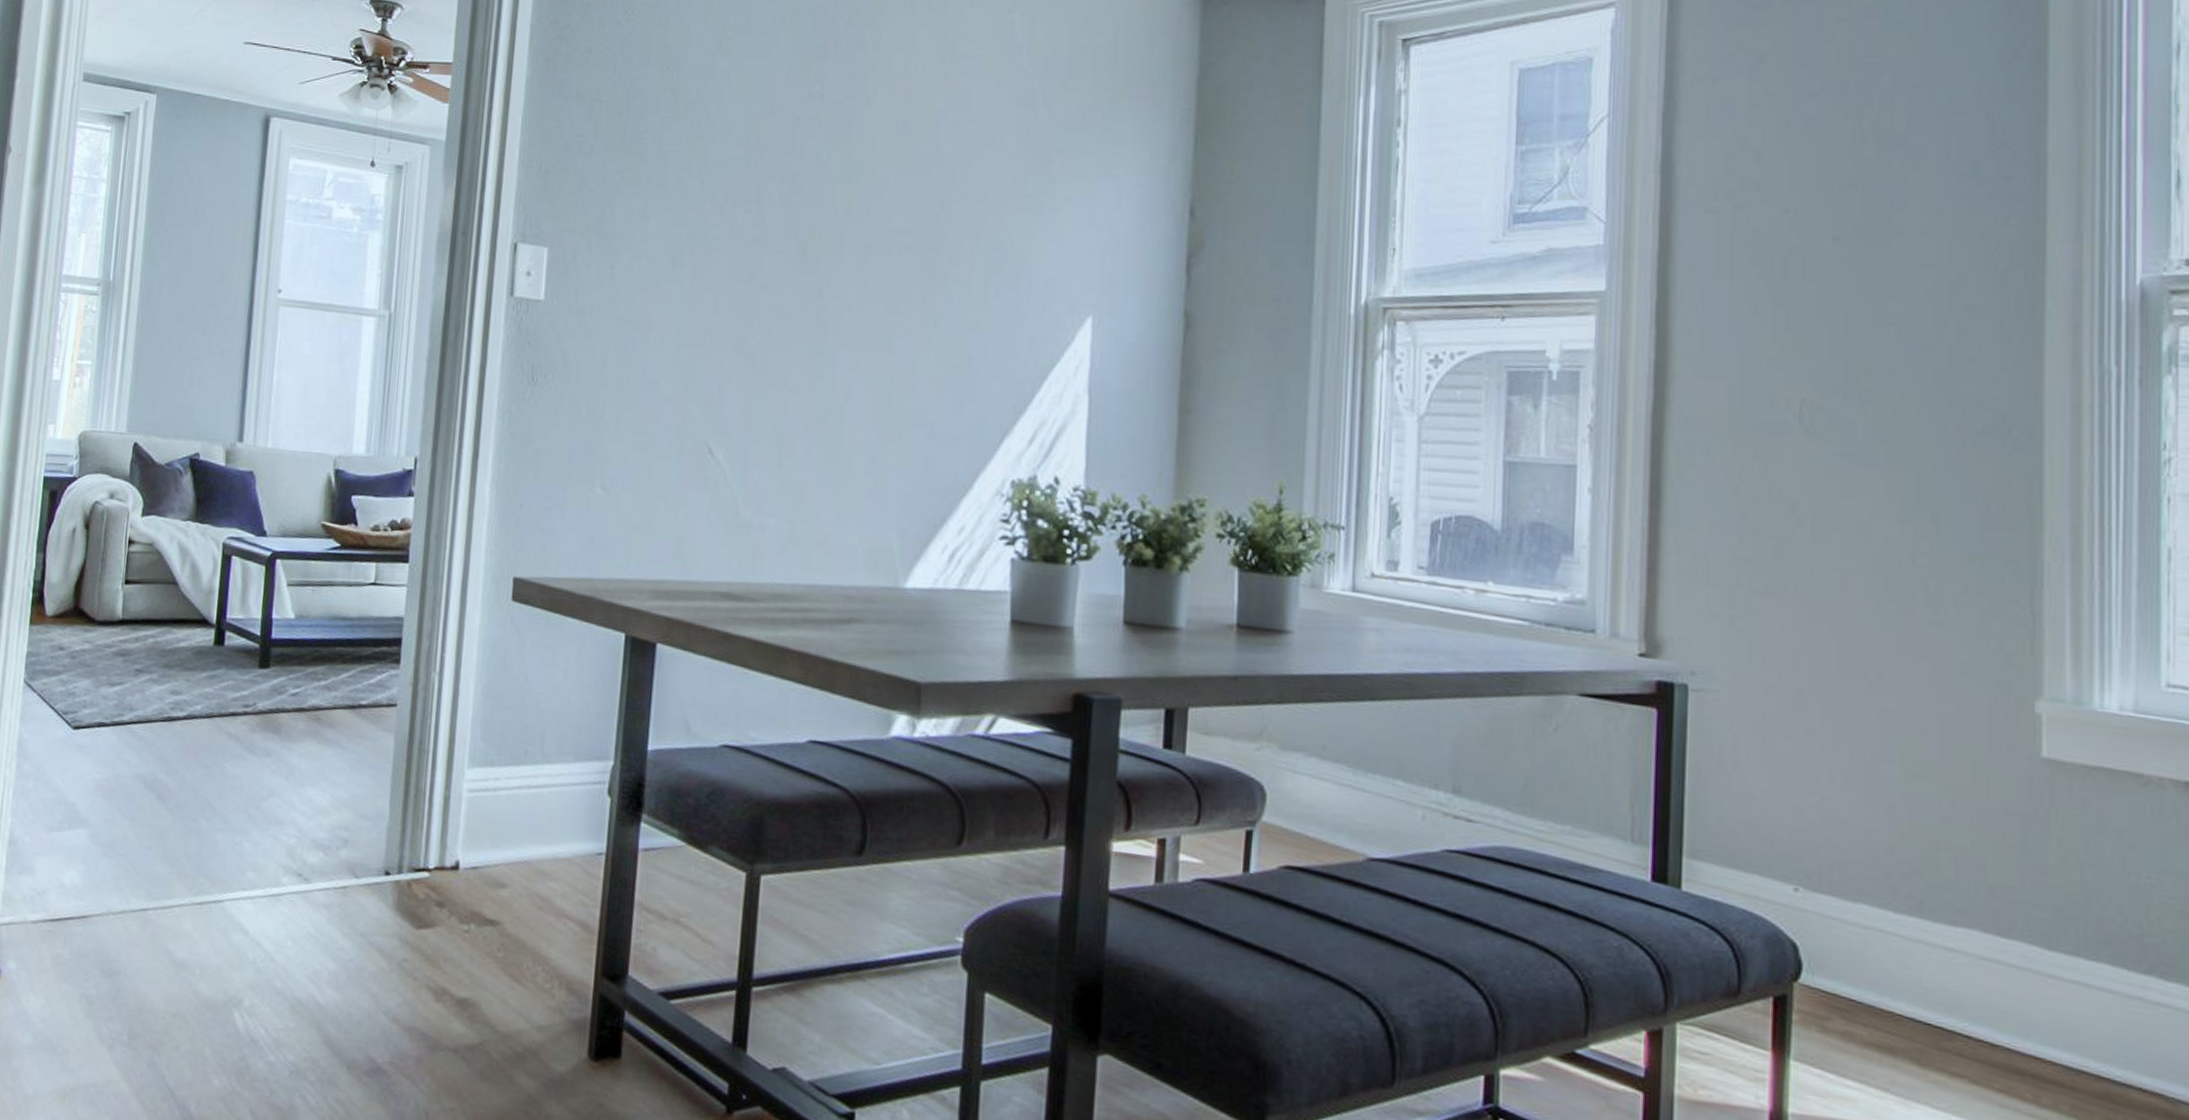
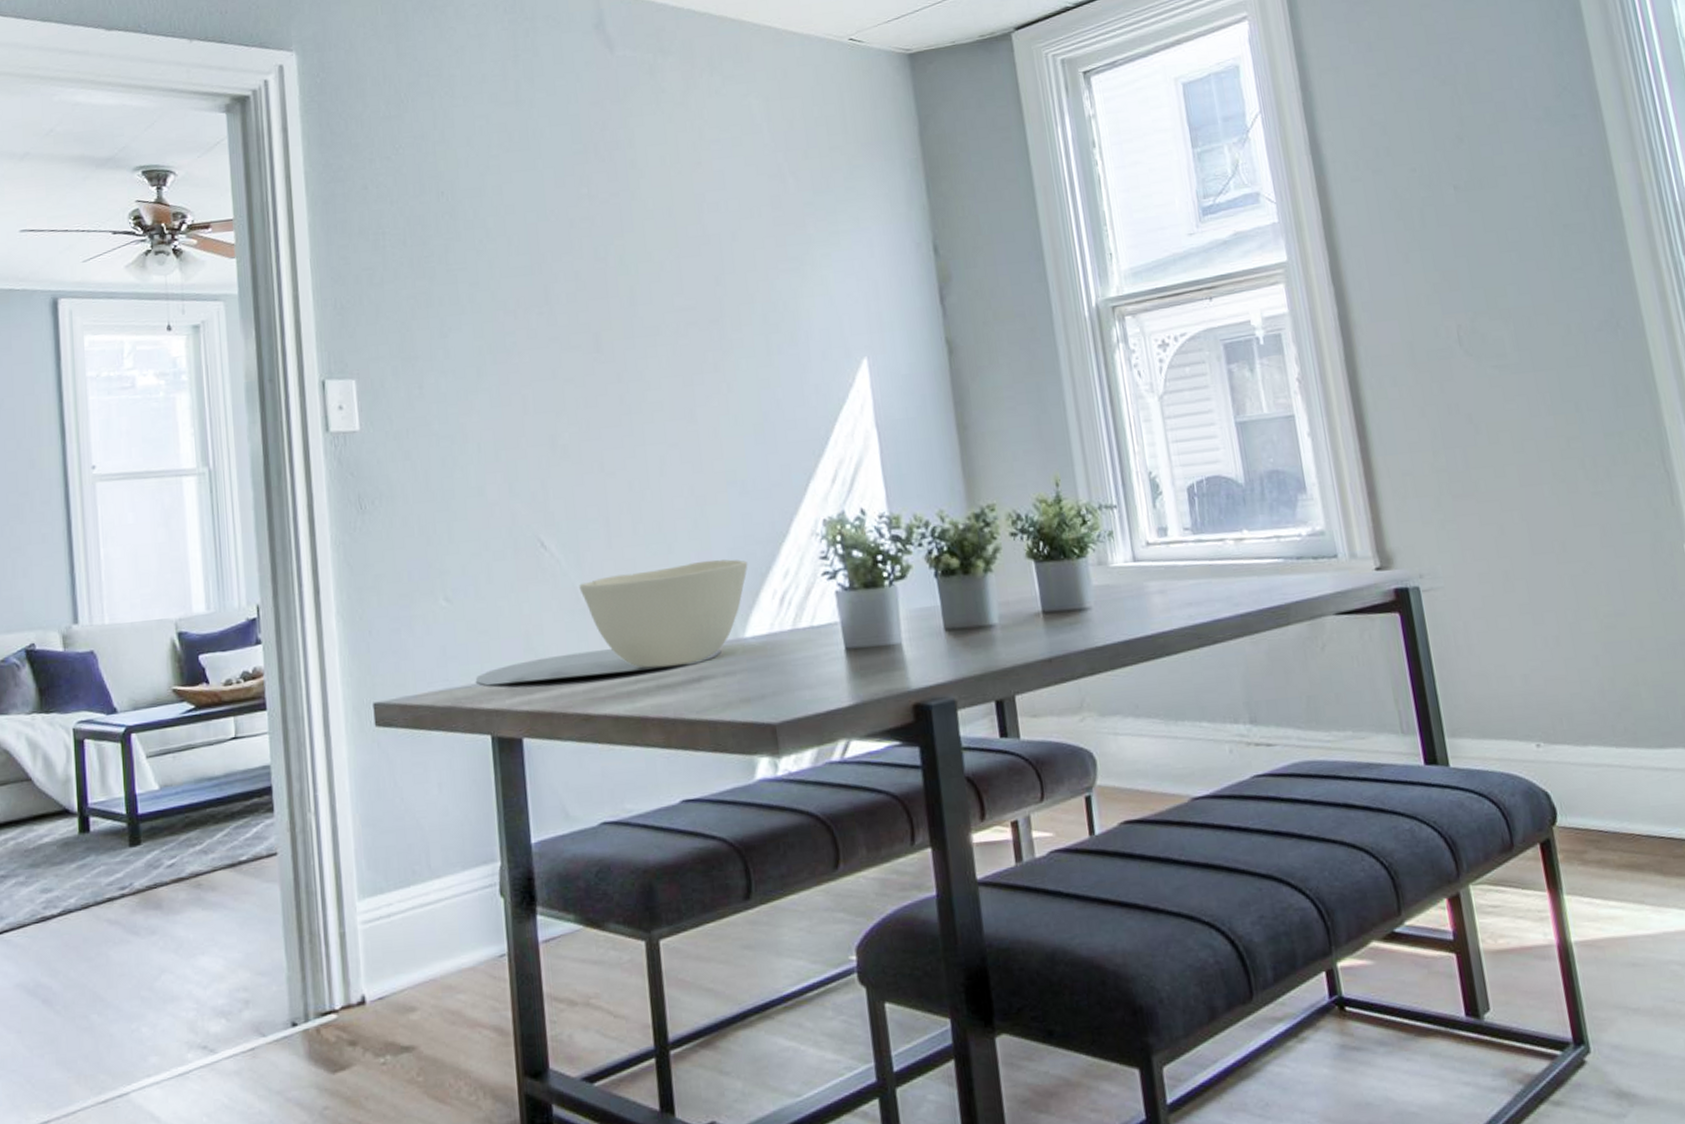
placemat: none [618,566,878,607] -> present [475,649,722,689]
bowl: none [740,496,922,603] -> present [579,559,748,668]

